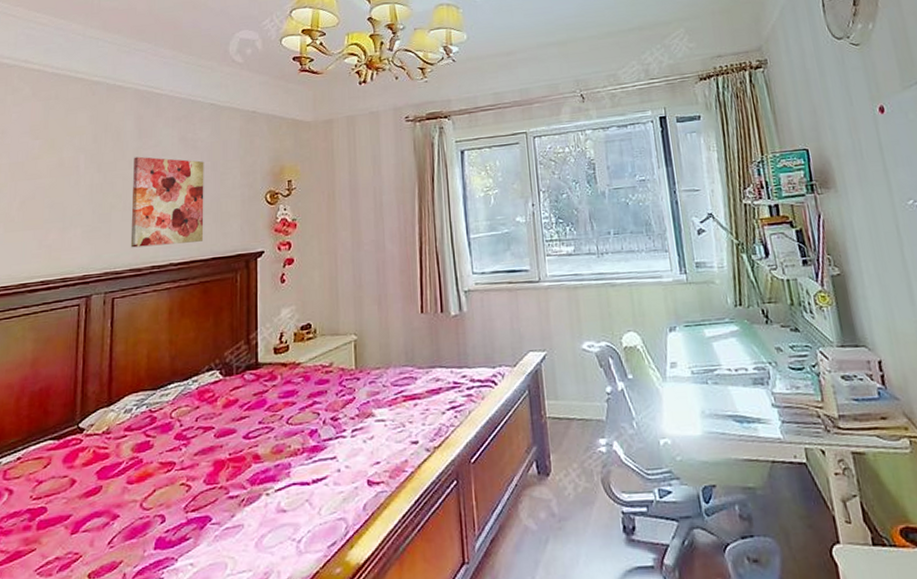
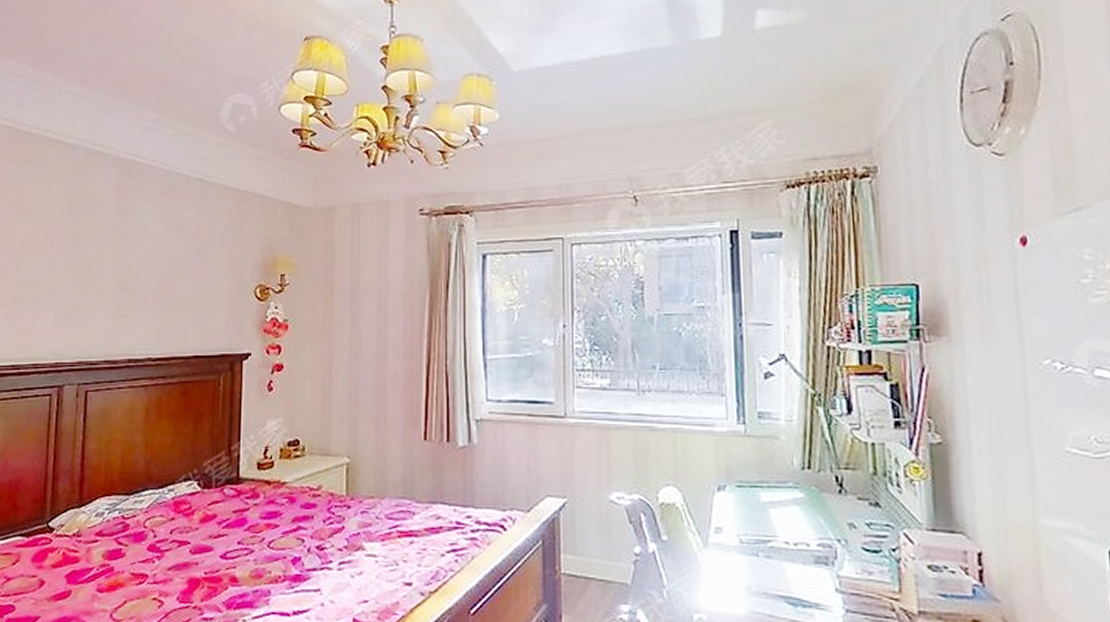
wall art: present [130,156,204,248] -> none [106,234,188,337]

